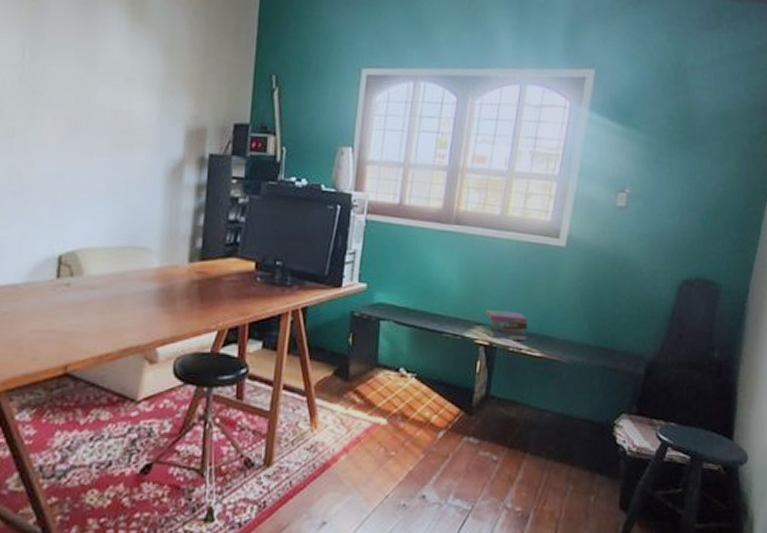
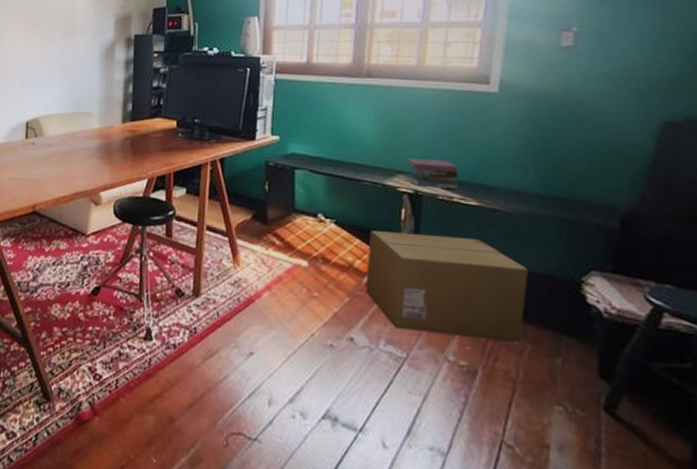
box: none [440,384,576,485] -> present [366,231,528,344]

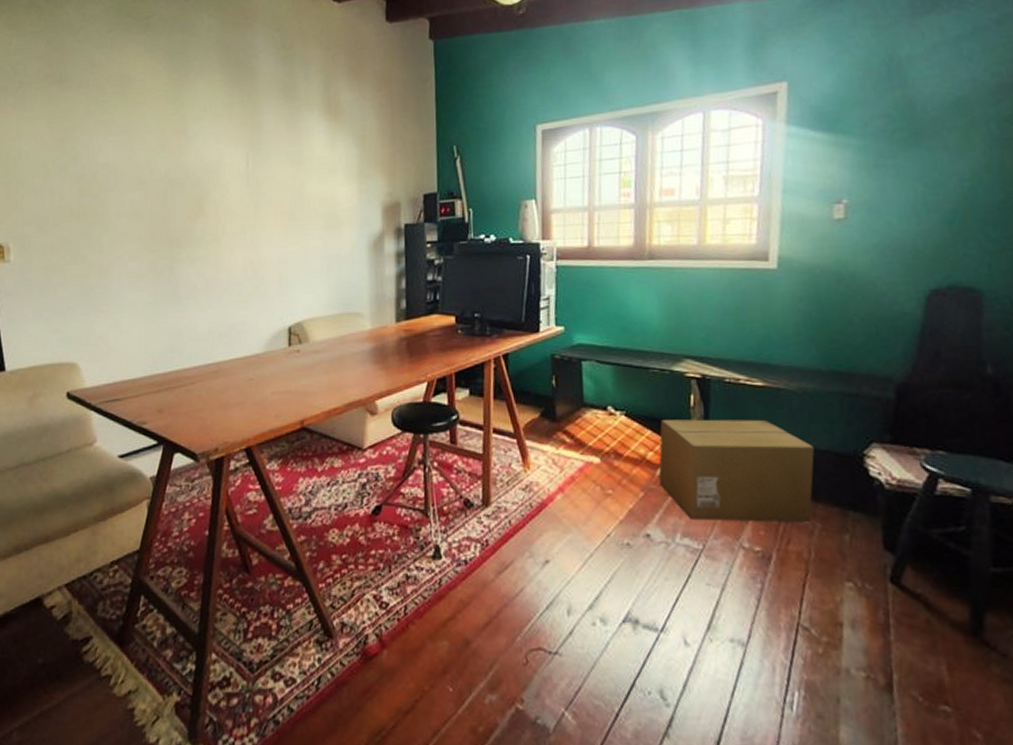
books: present [401,157,459,189] -> none [688,341,744,371]

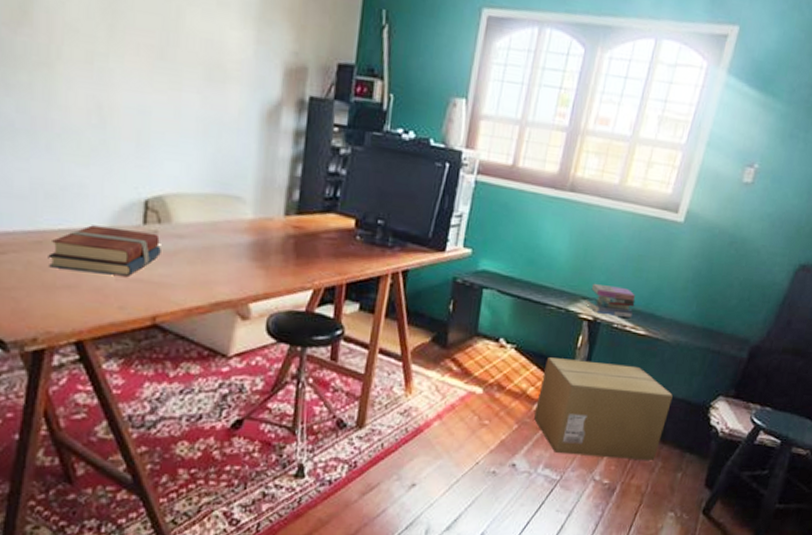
books: none [223,352,303,391] -> present [48,225,161,276]
books: none [688,341,744,371] -> present [585,283,636,318]

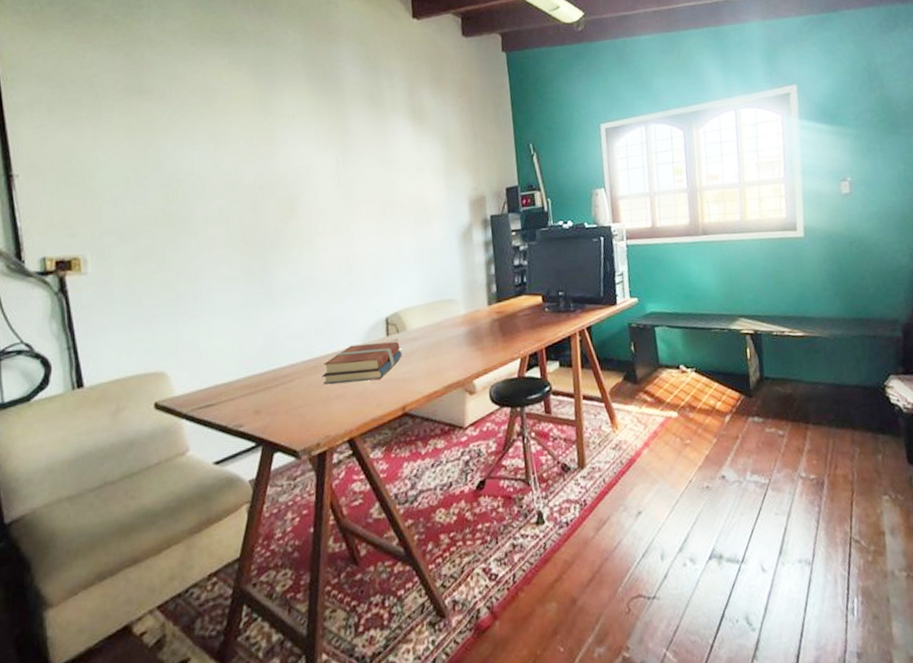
box: present [534,357,673,462] -> none [724,364,851,458]
books: present [585,283,636,318] -> none [742,300,787,327]

